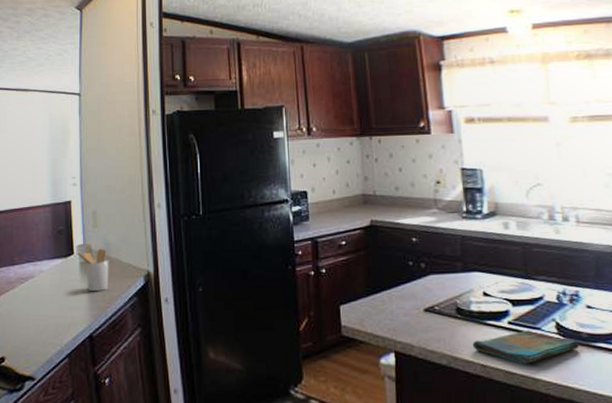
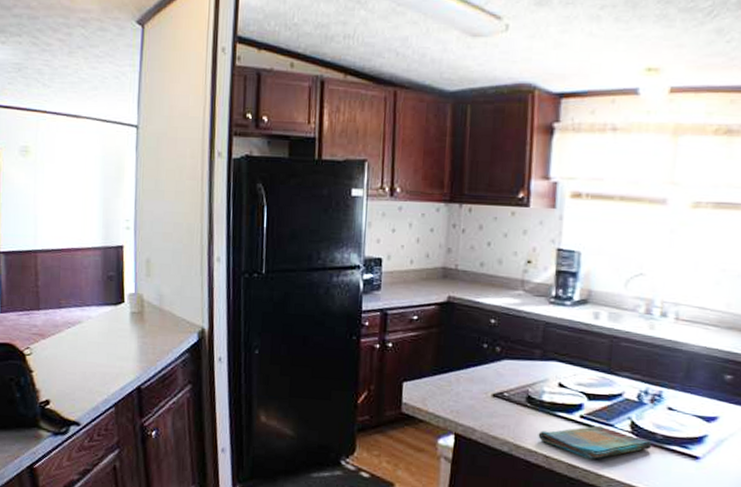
utensil holder: present [76,248,109,292] -> none [127,299,162,344]

